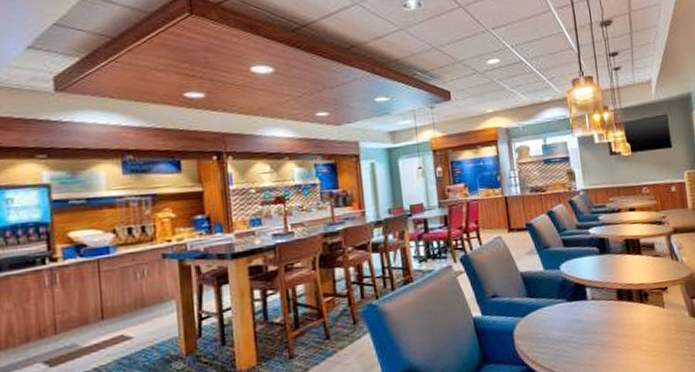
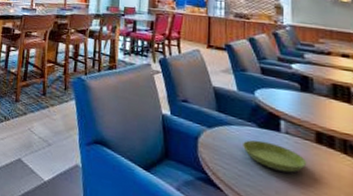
saucer: none [556,313,613,339] -> present [243,140,307,173]

